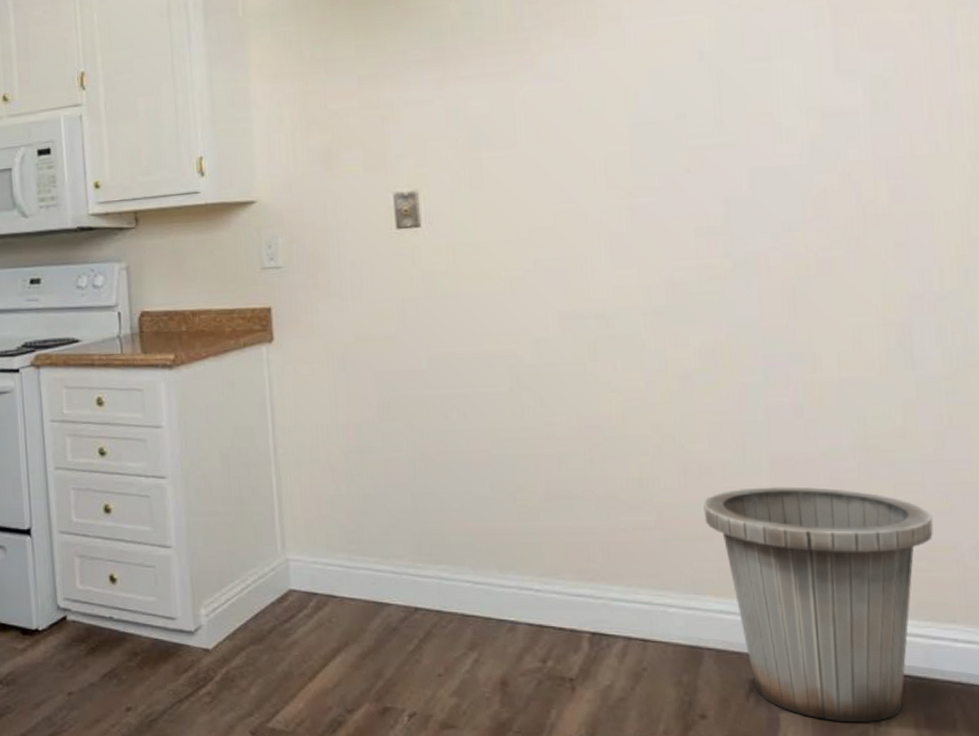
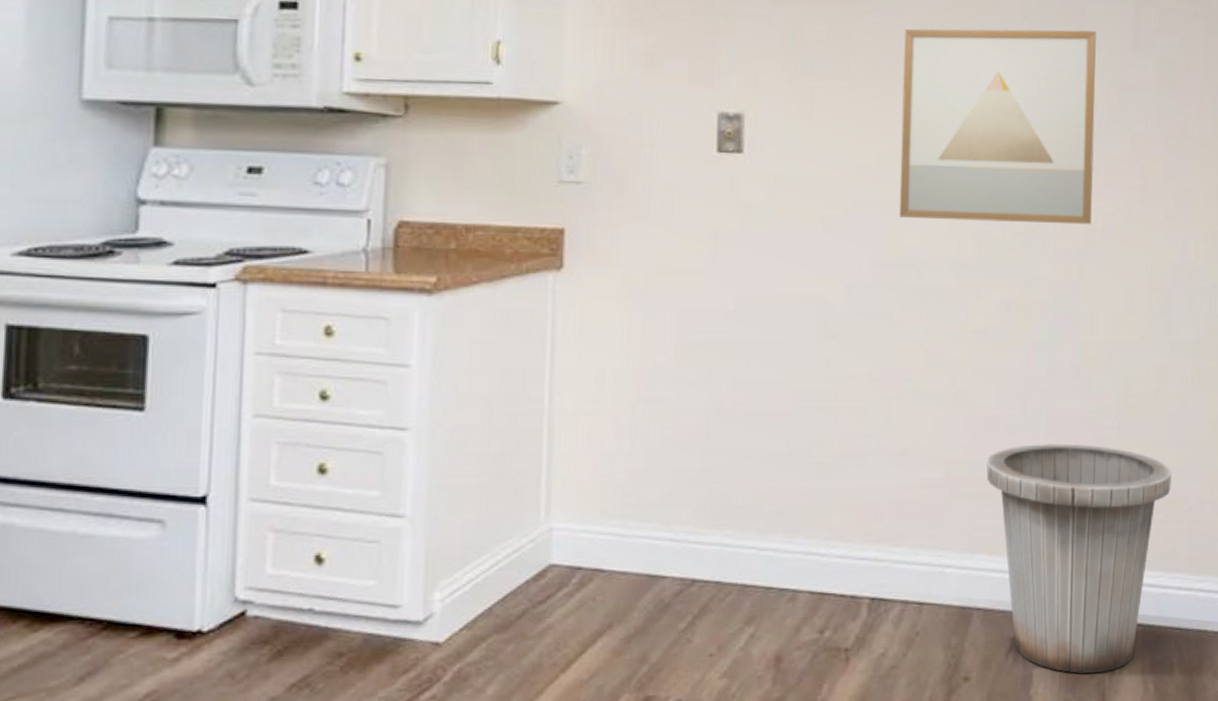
wall art: none [569,60,801,272] -> present [899,28,1096,225]

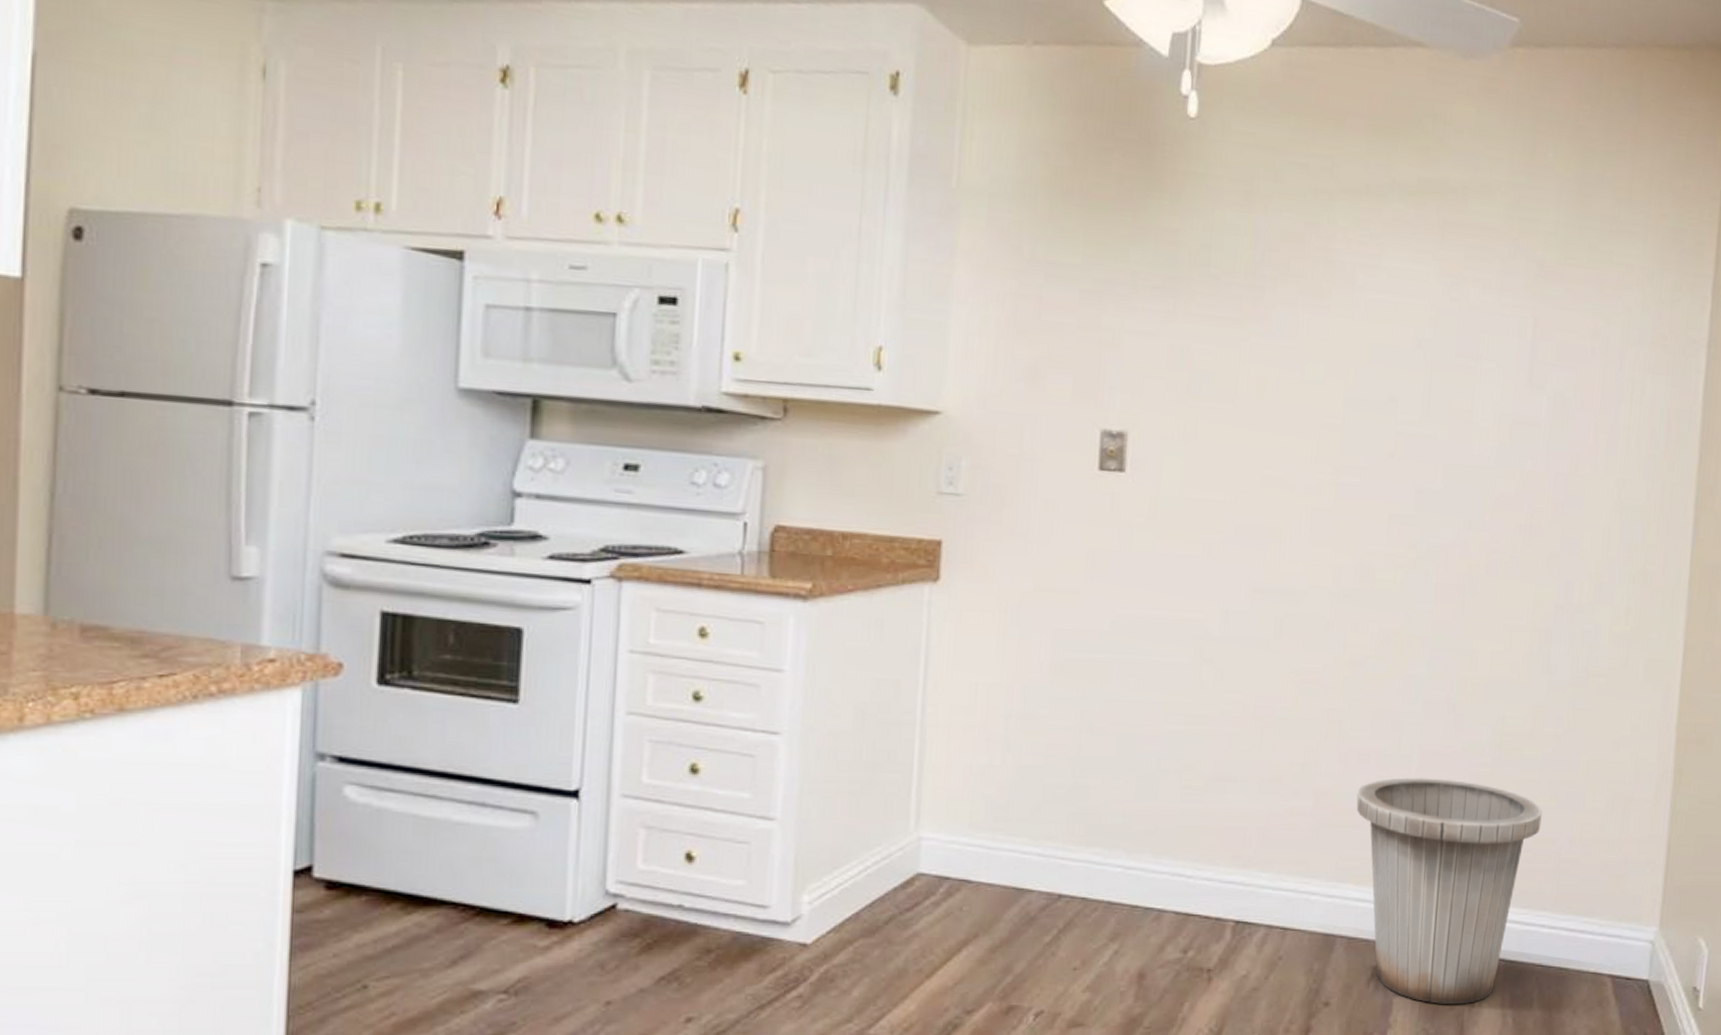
wall art: present [899,28,1096,225] -> none [1281,352,1491,561]

